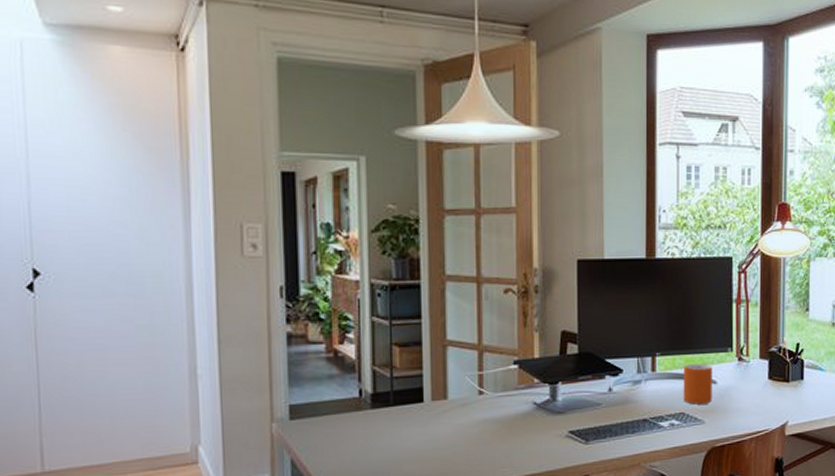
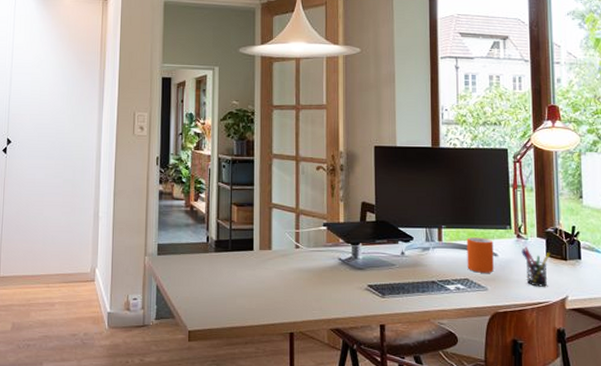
pen holder: none [742,369,773,414] -> present [521,246,551,287]

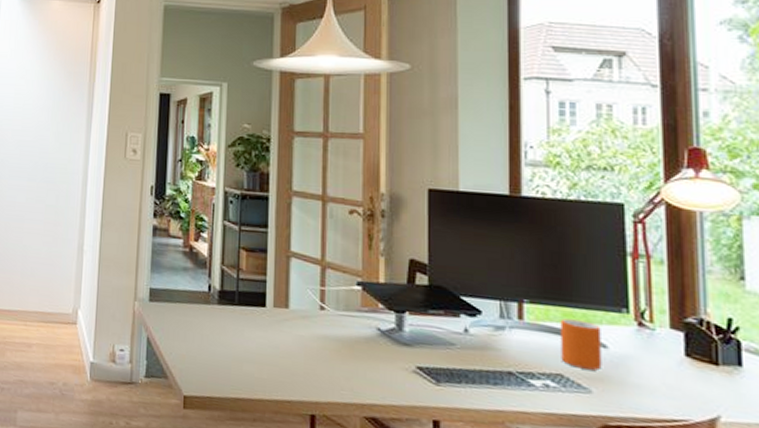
pen holder: present [521,246,551,287] -> none [645,338,692,399]

